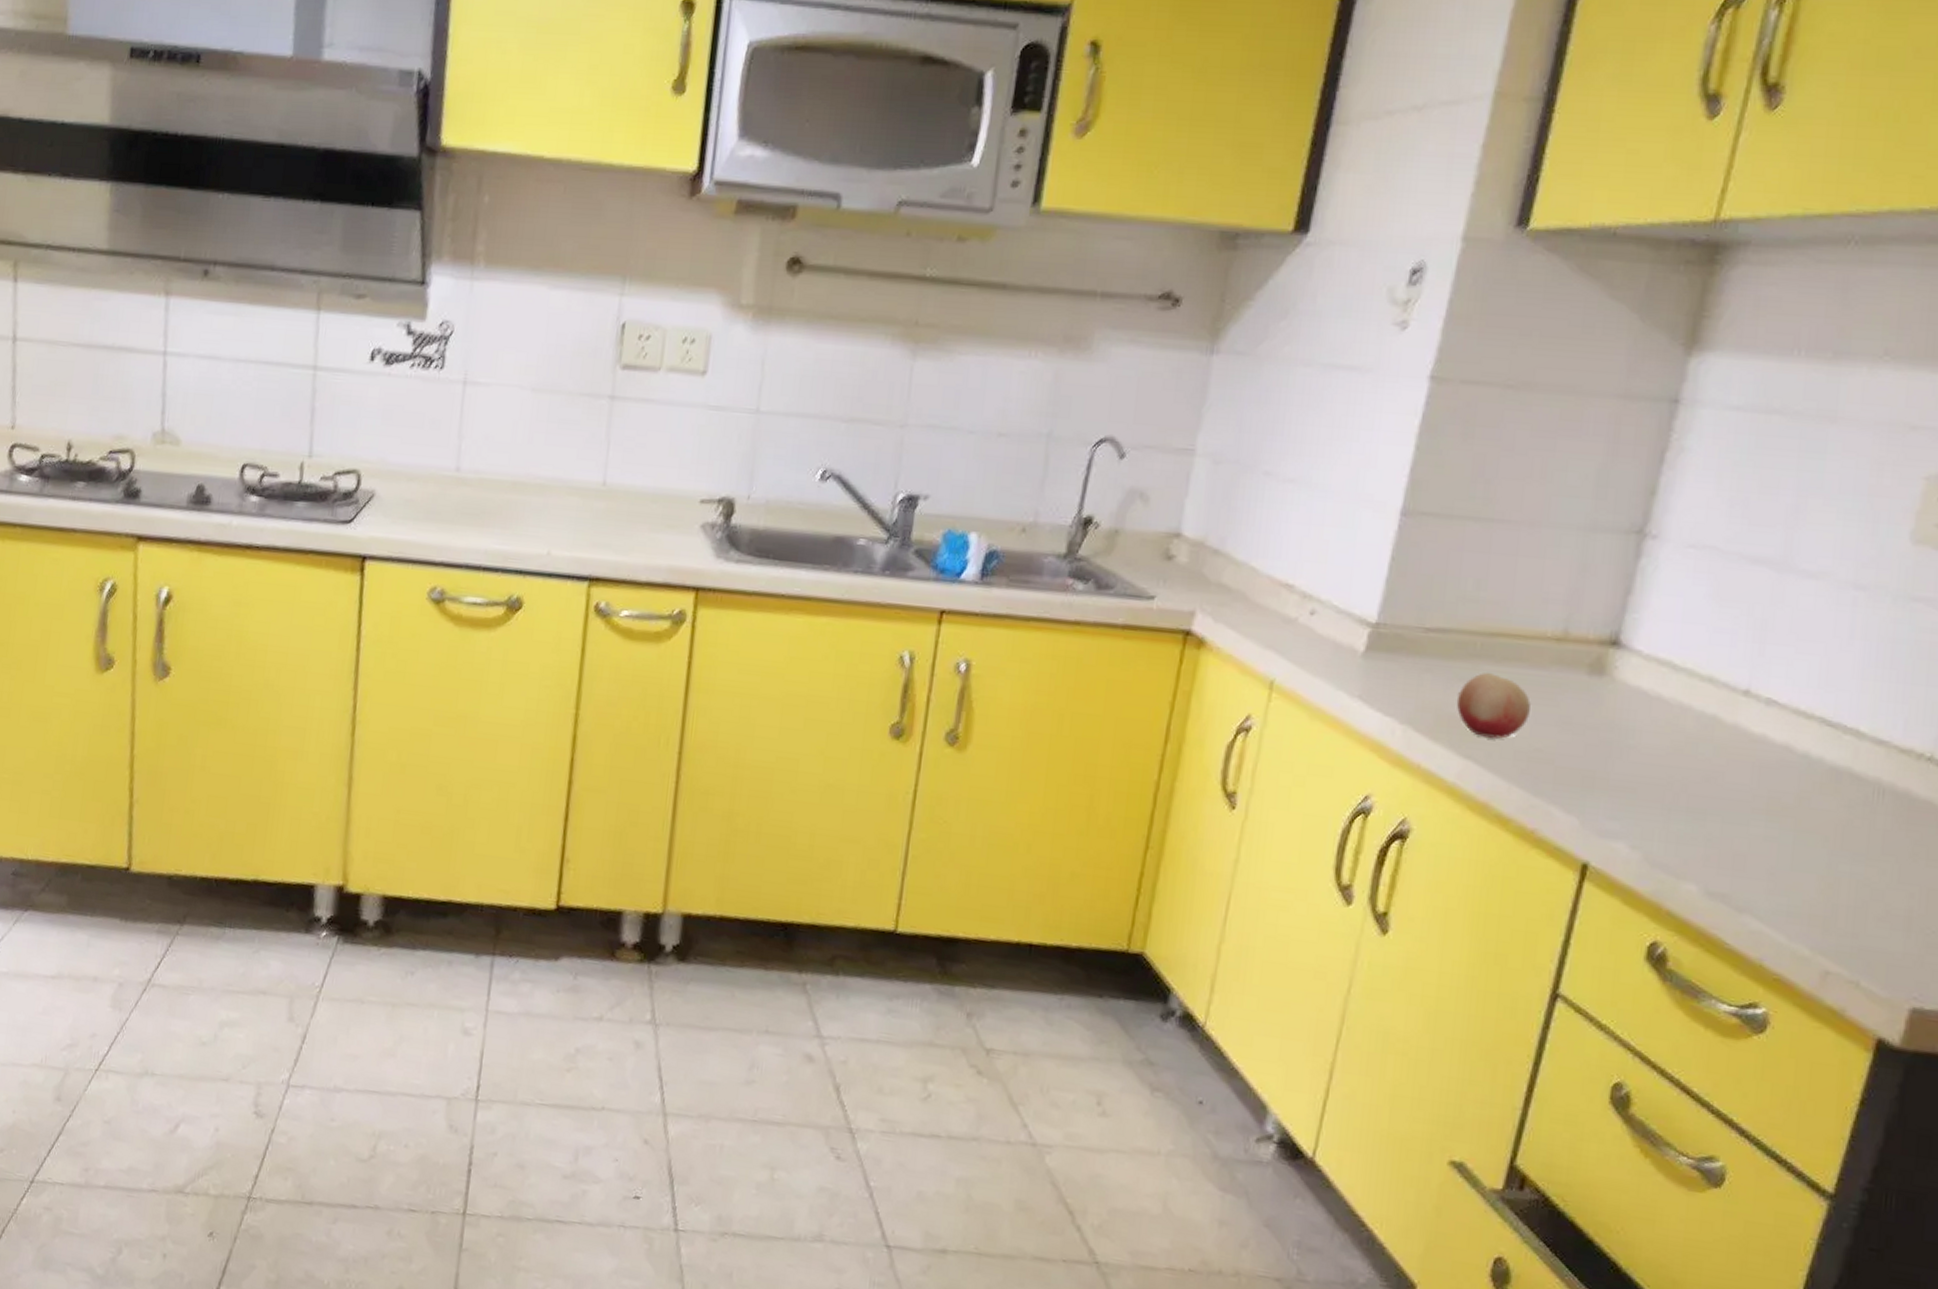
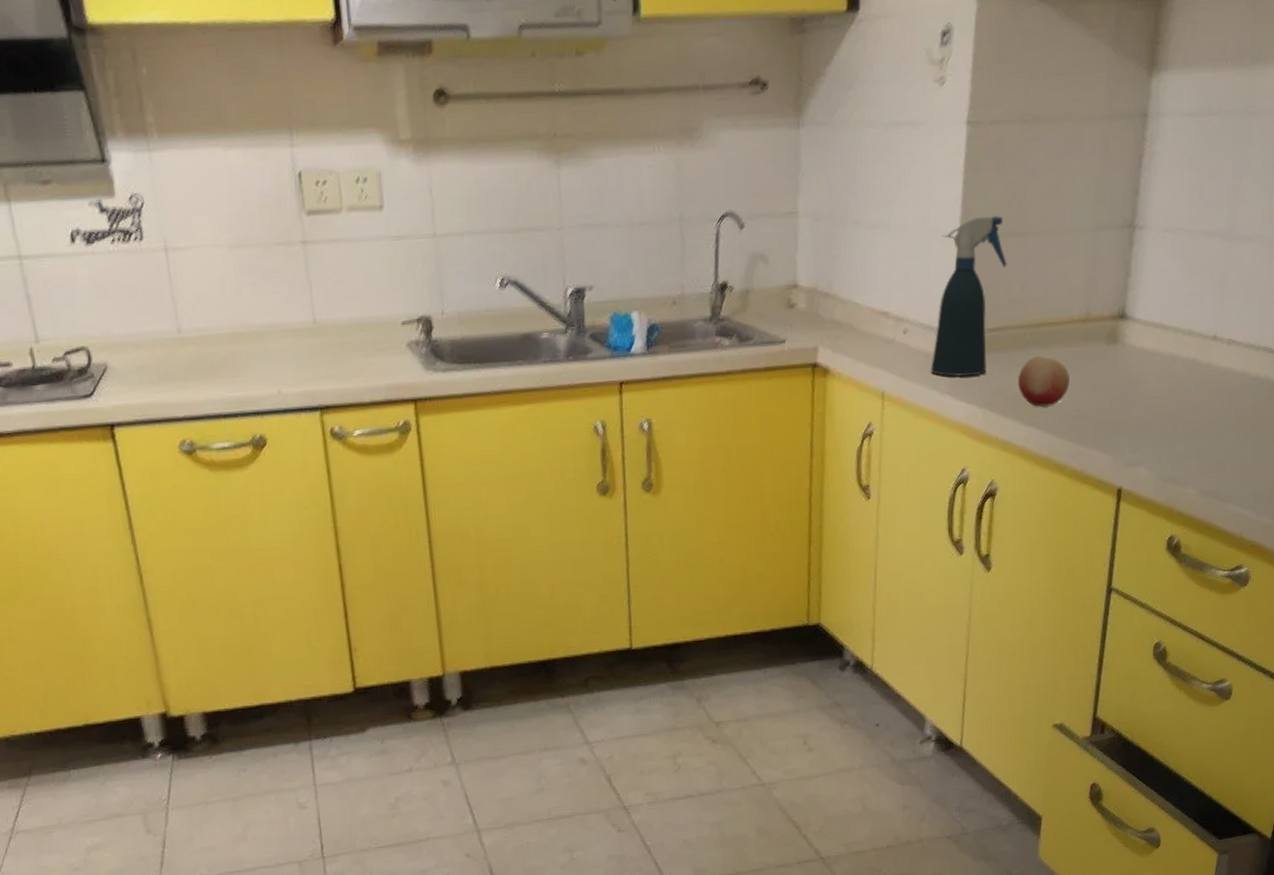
spray bottle: none [1340,490,1464,683] -> present [931,215,1007,377]

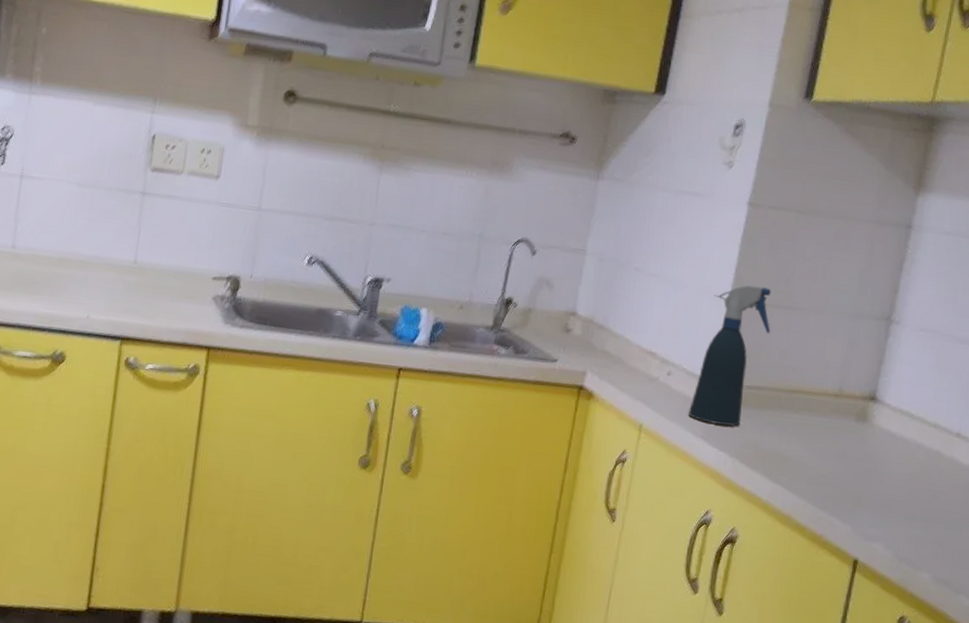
fruit: present [1017,355,1070,407] -> none [768,419,818,468]

